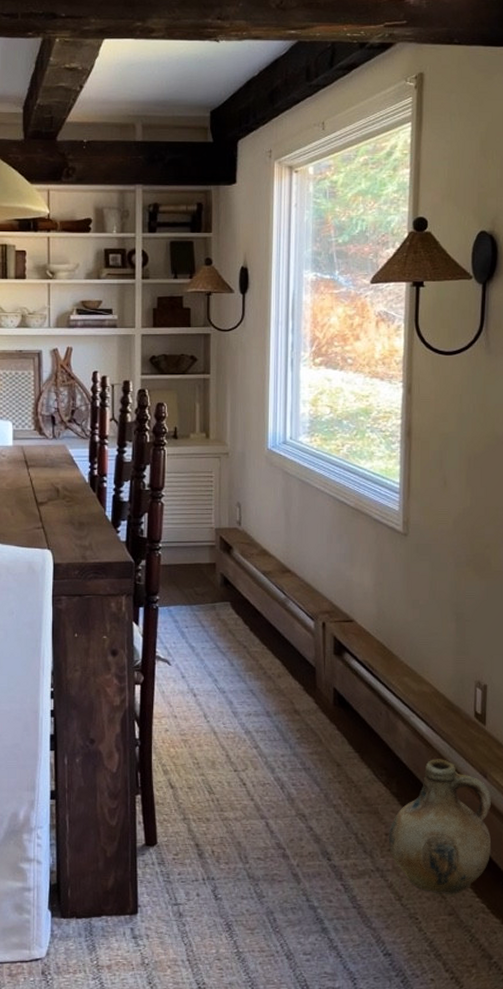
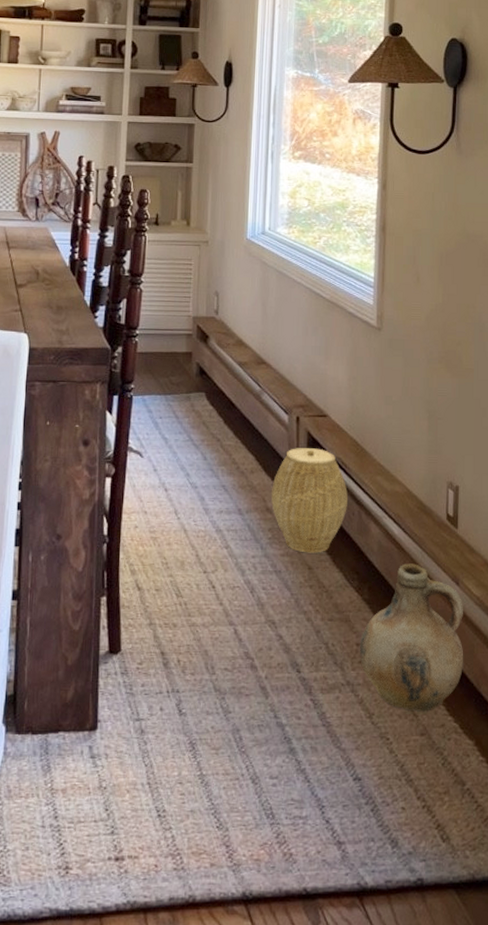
woven basket: none [299,652,375,751] -> present [271,448,348,553]

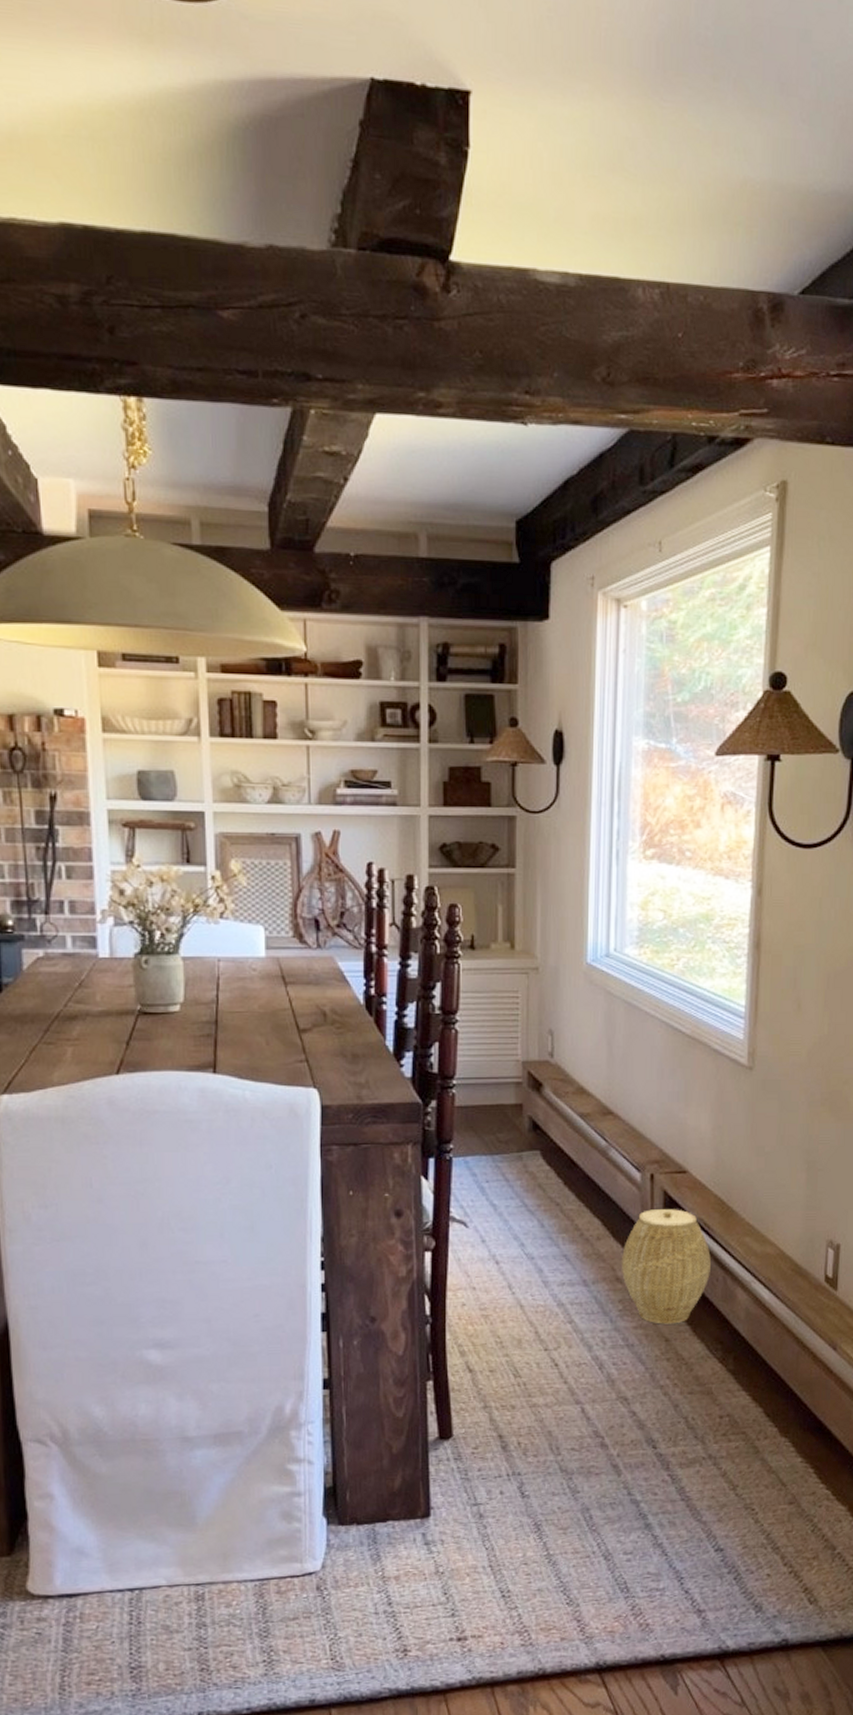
ceramic jug: present [360,563,464,712] -> none [723,1330,842,1481]

